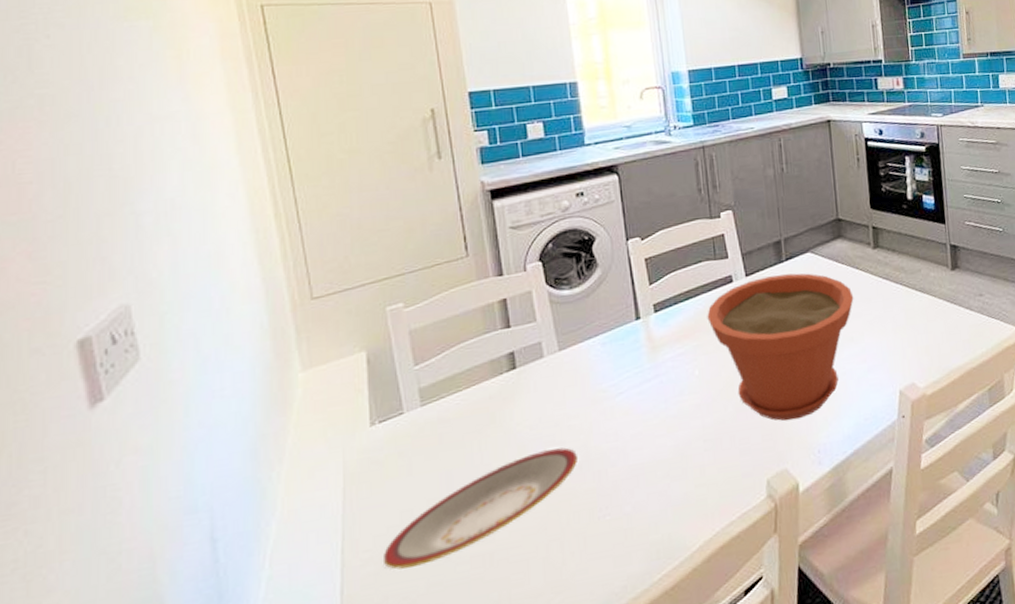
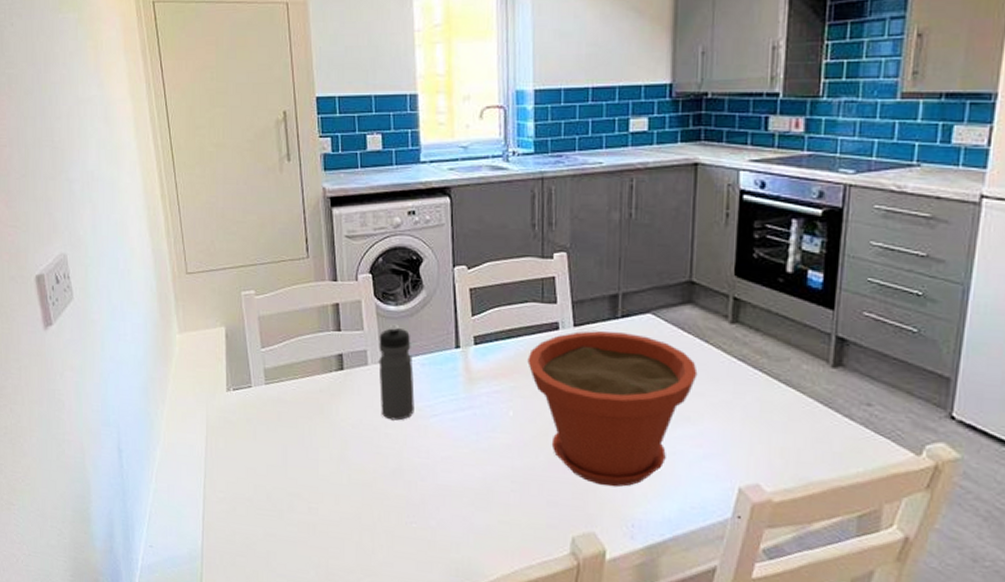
plate: present [384,447,577,570] -> none [233,449,391,516]
water bottle: none [554,308,599,410] -> present [378,324,415,421]

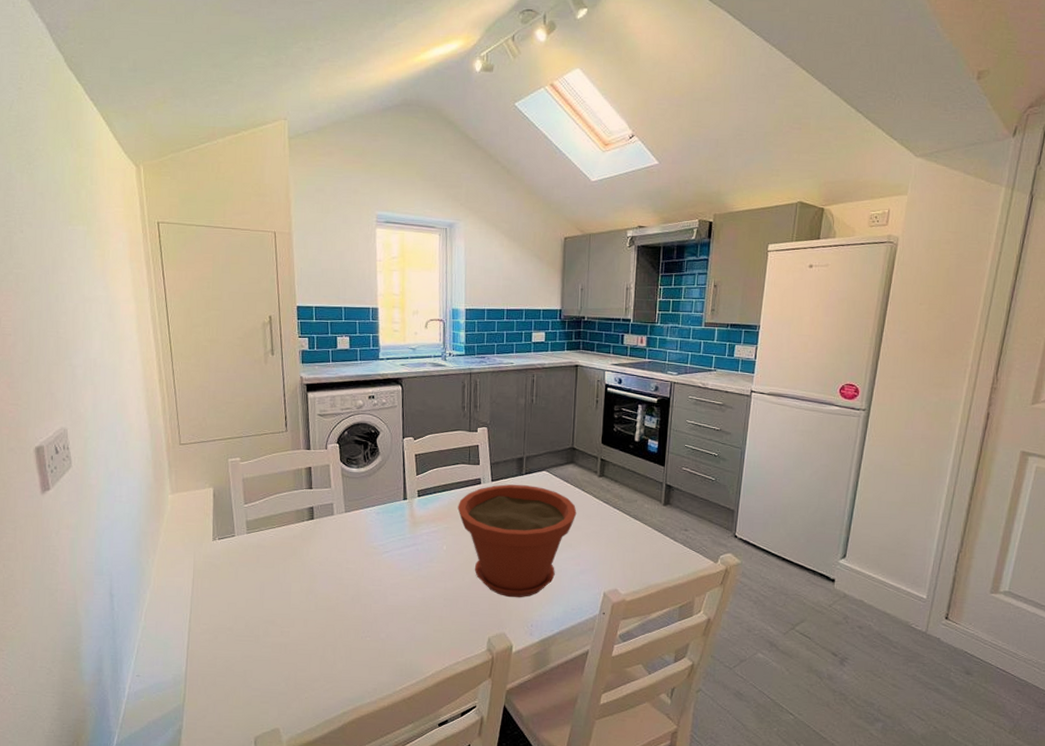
water bottle: present [378,324,415,421] -> none [342,482,371,558]

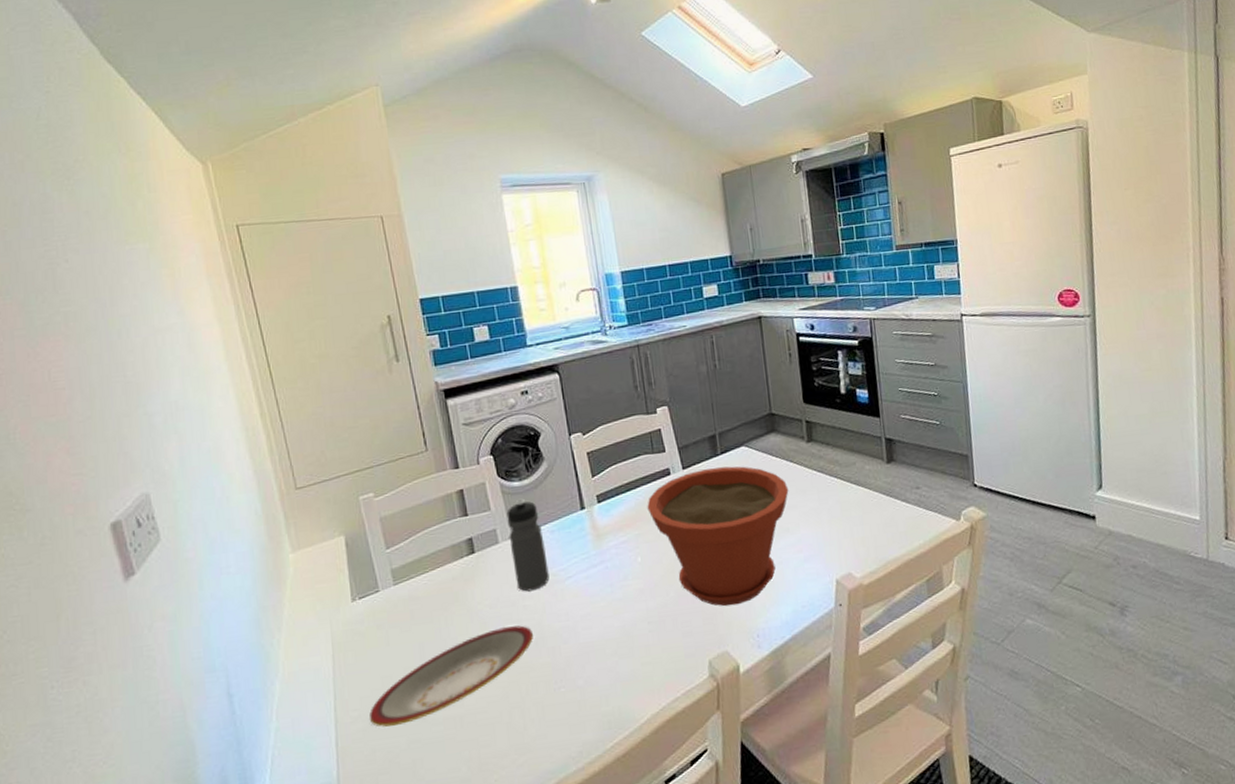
plate: none [216,582,351,642] -> present [369,625,533,727]
water bottle: none [342,482,371,558] -> present [506,498,550,592]

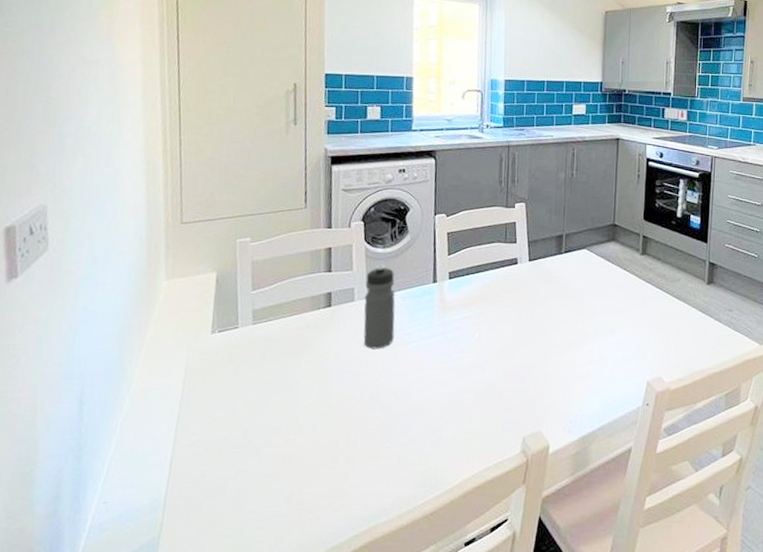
plate: present [369,625,533,727] -> none [206,379,370,454]
plant pot: present [647,466,789,607] -> none [492,264,619,390]

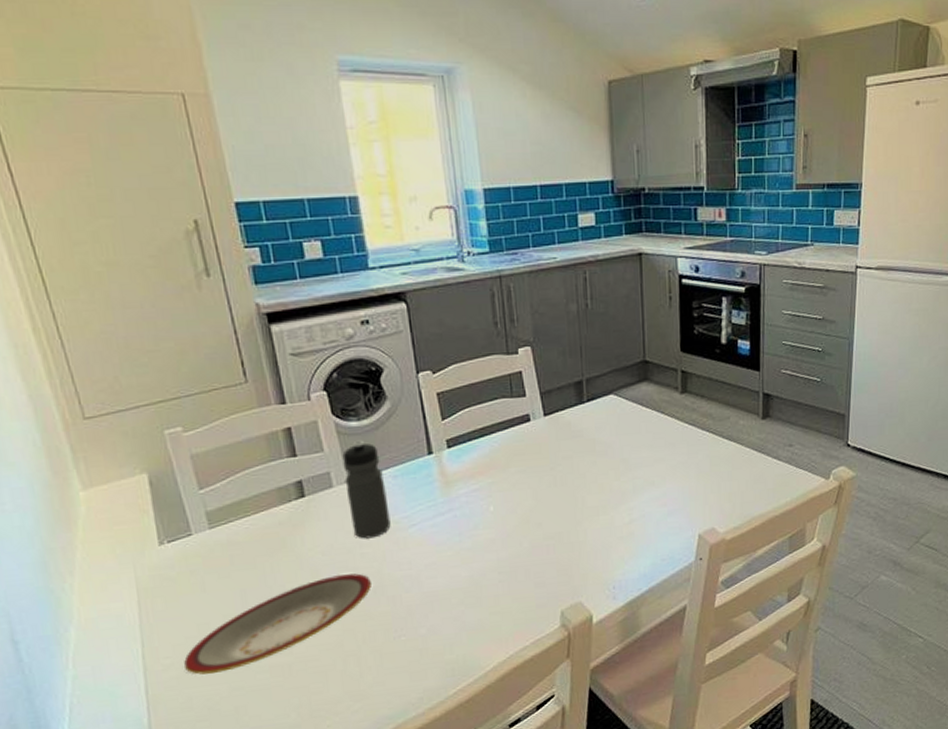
plate: none [206,379,370,454] -> present [184,573,371,675]

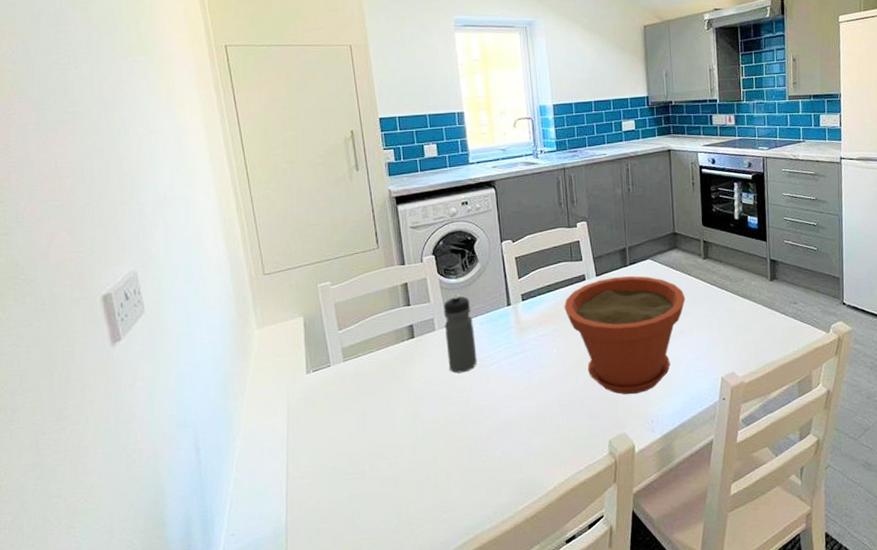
plate: present [184,573,371,675] -> none [316,402,460,482]
plant pot: none [503,415,657,558] -> present [564,276,686,395]

